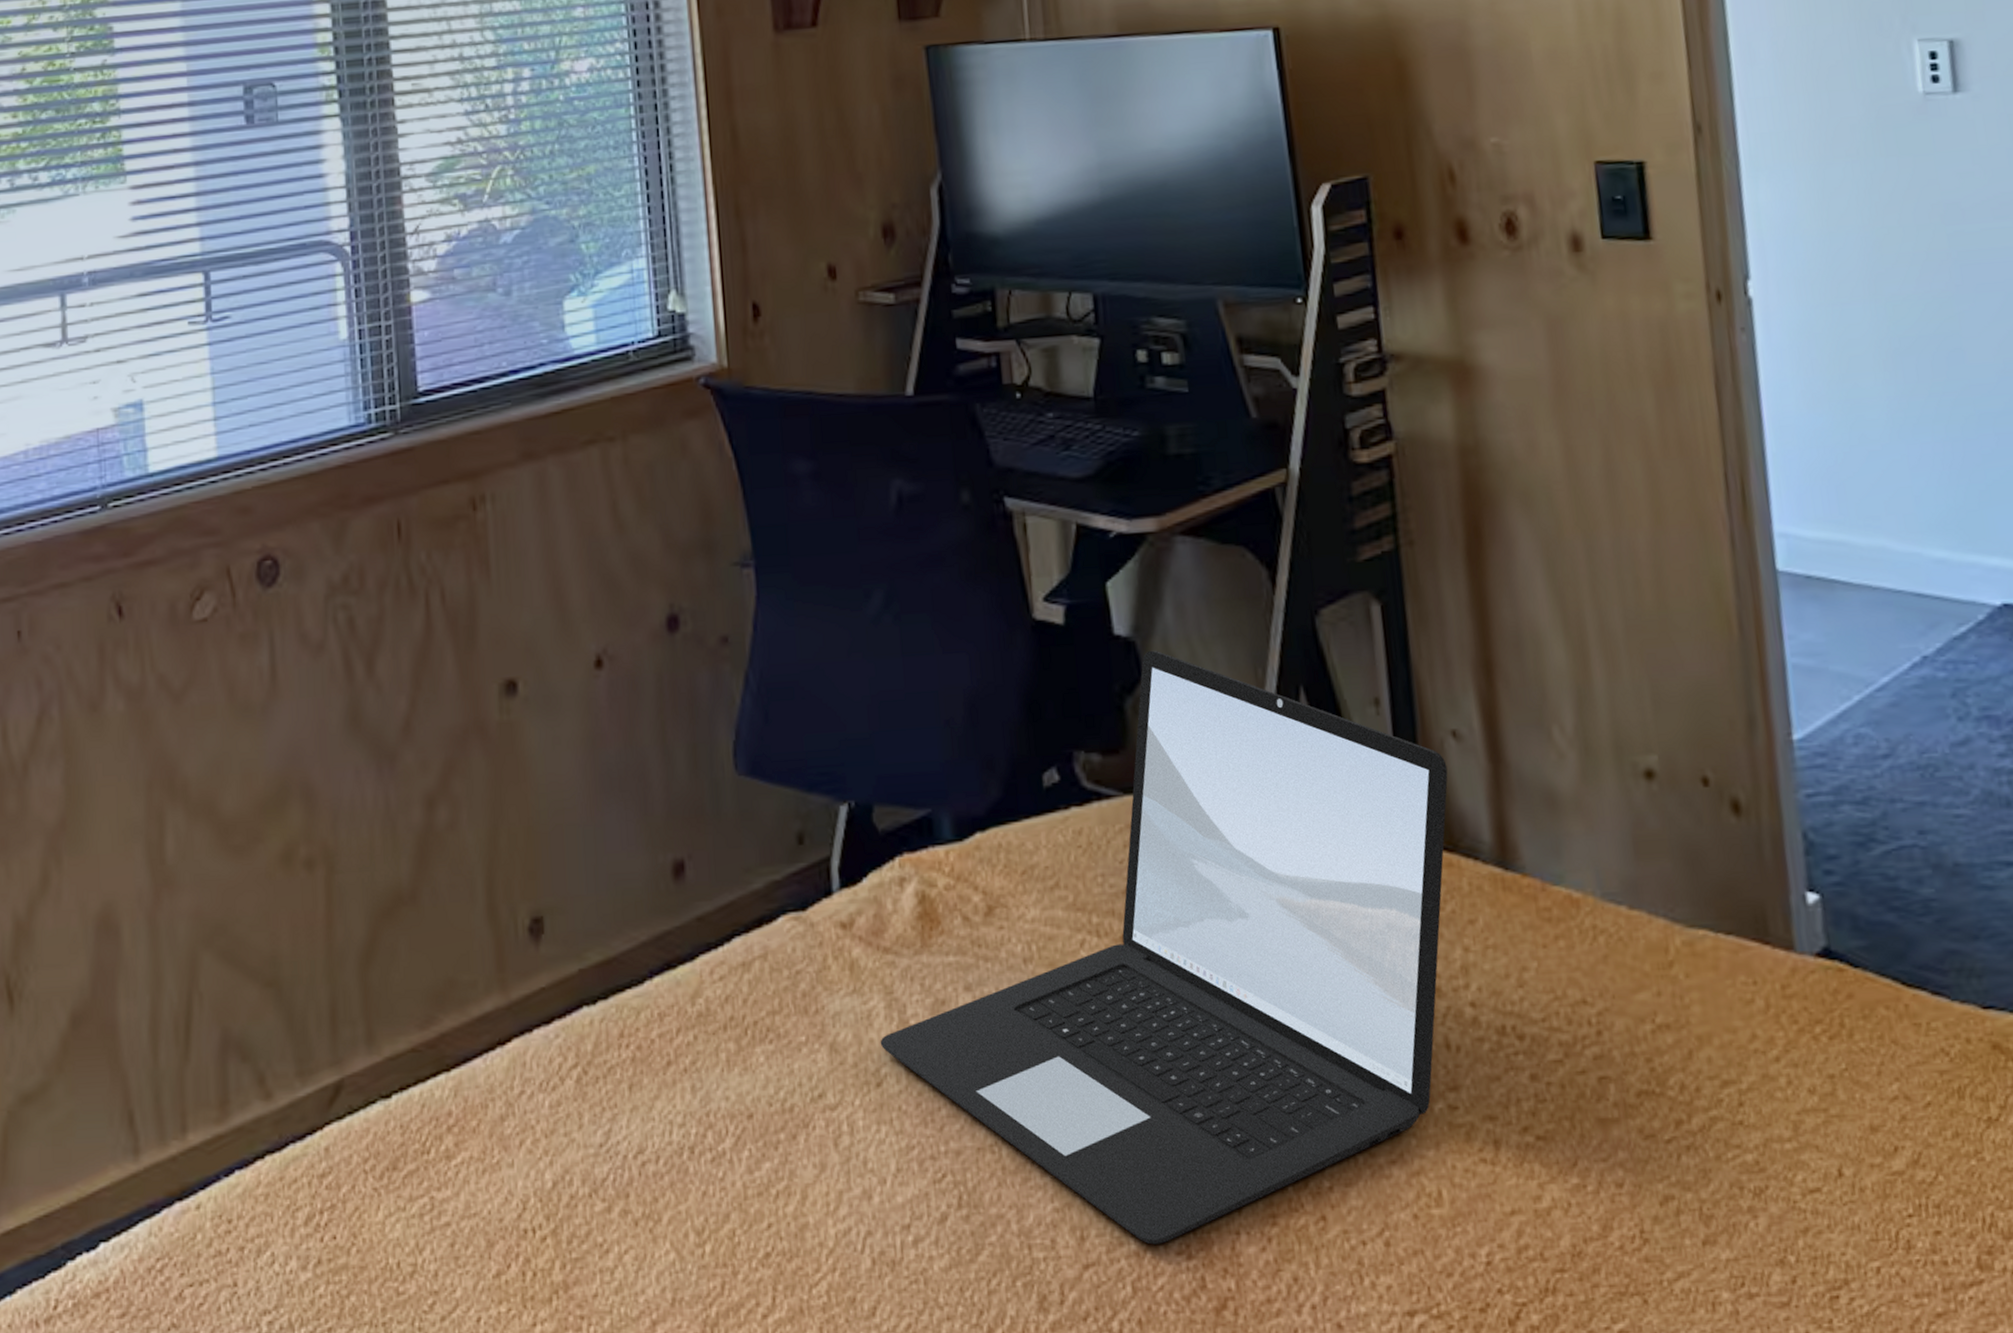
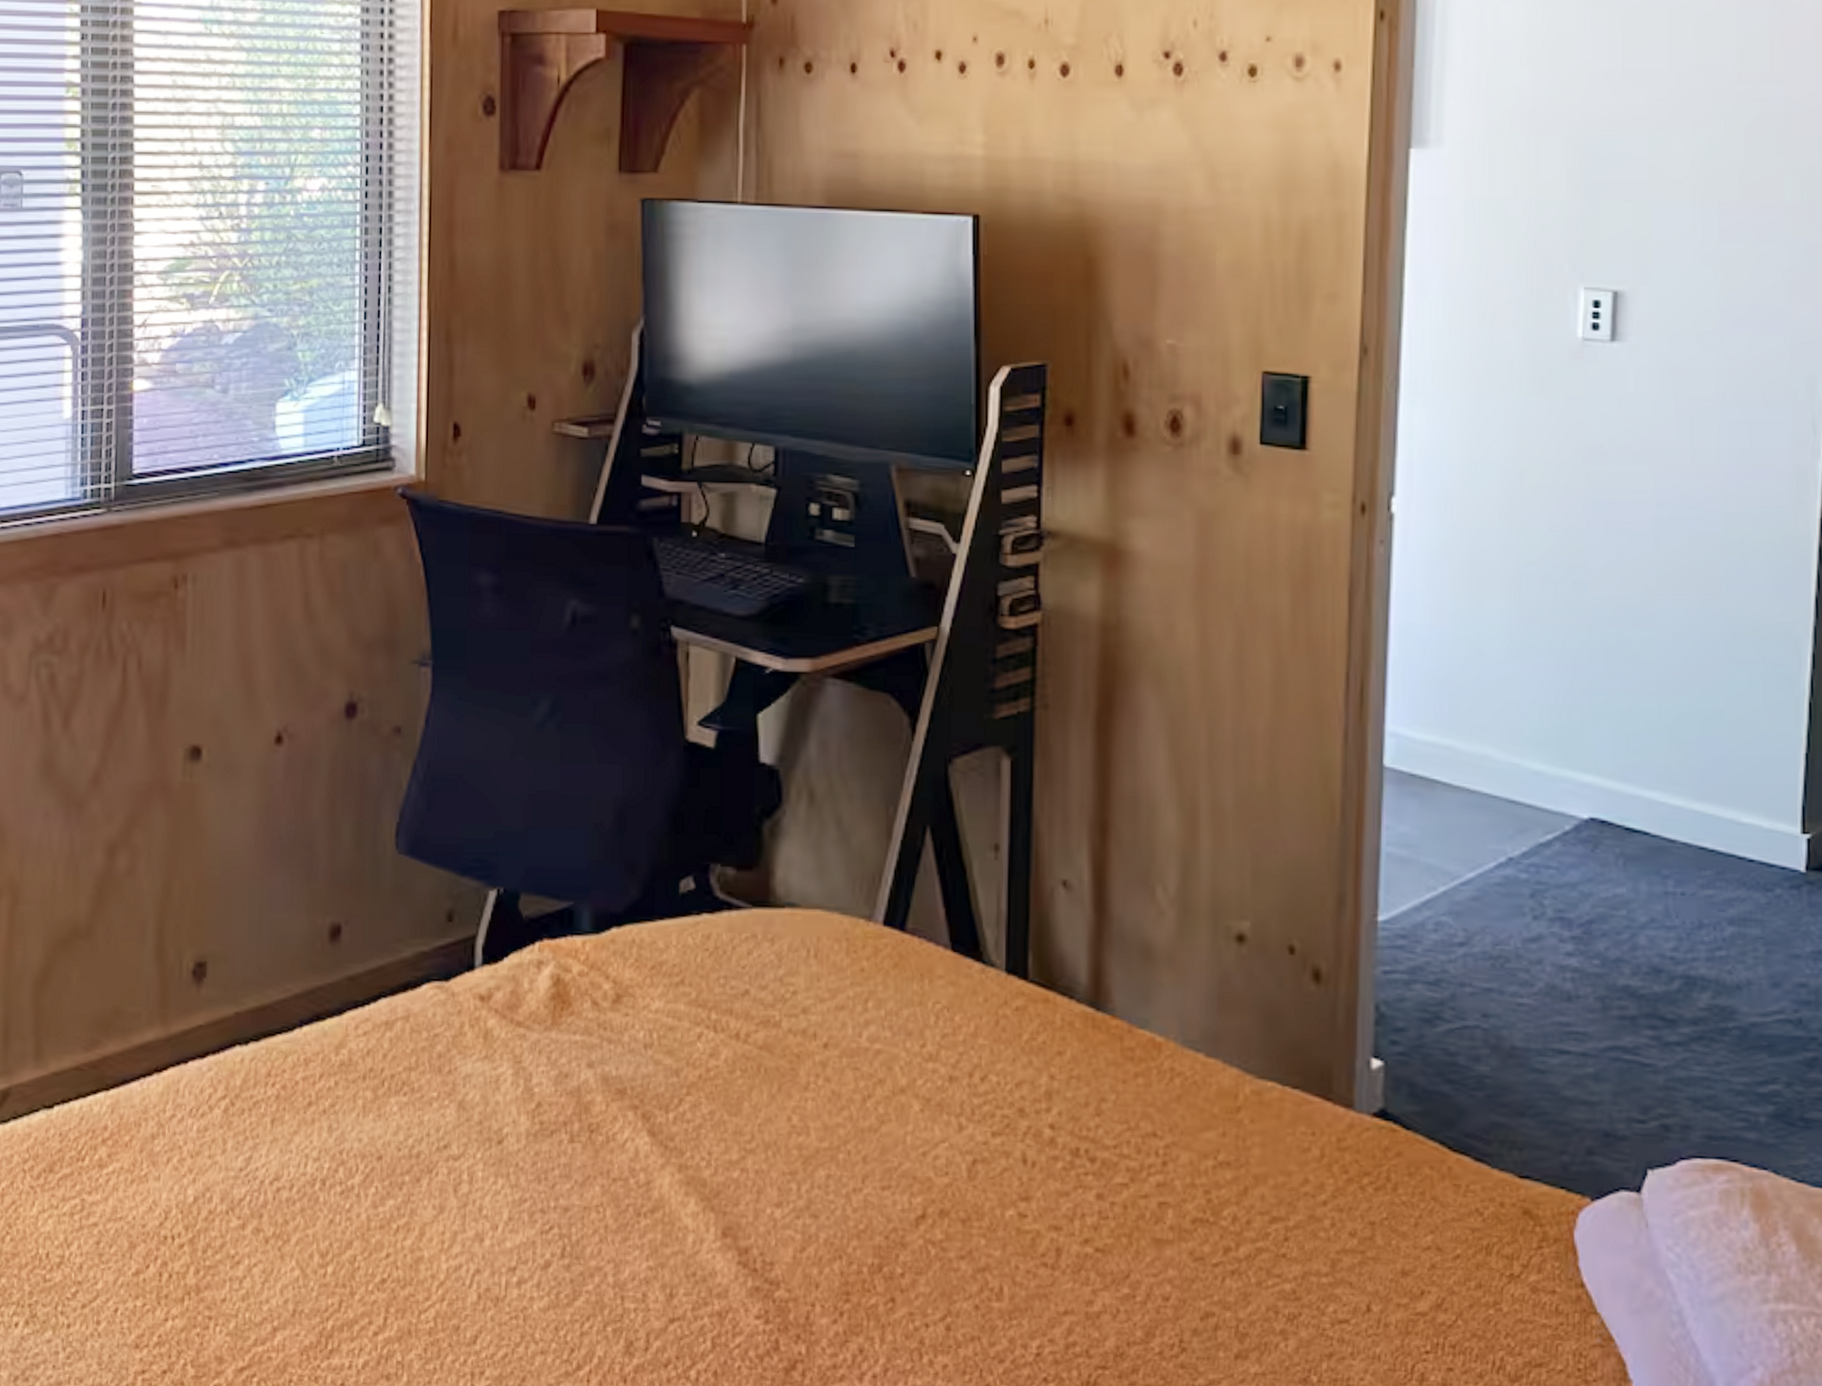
laptop: present [880,650,1448,1245] -> none [505,779,1054,1308]

